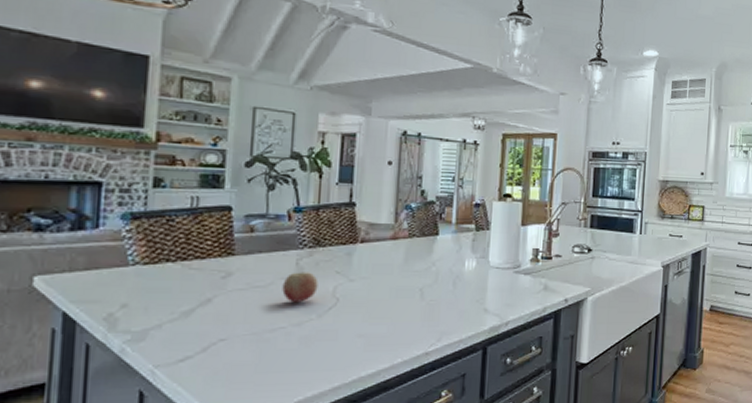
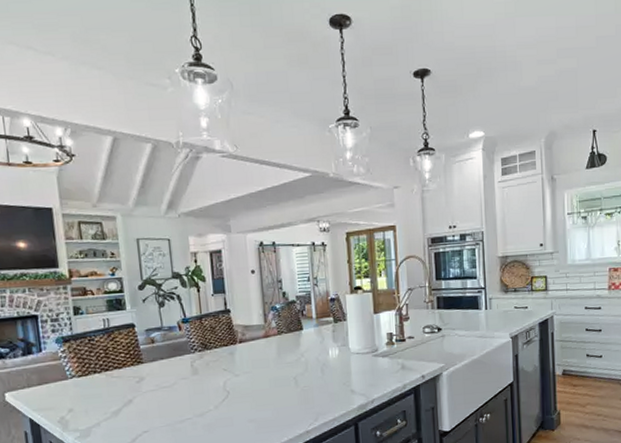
fruit: present [282,272,318,302] -> none [183,371,211,398]

